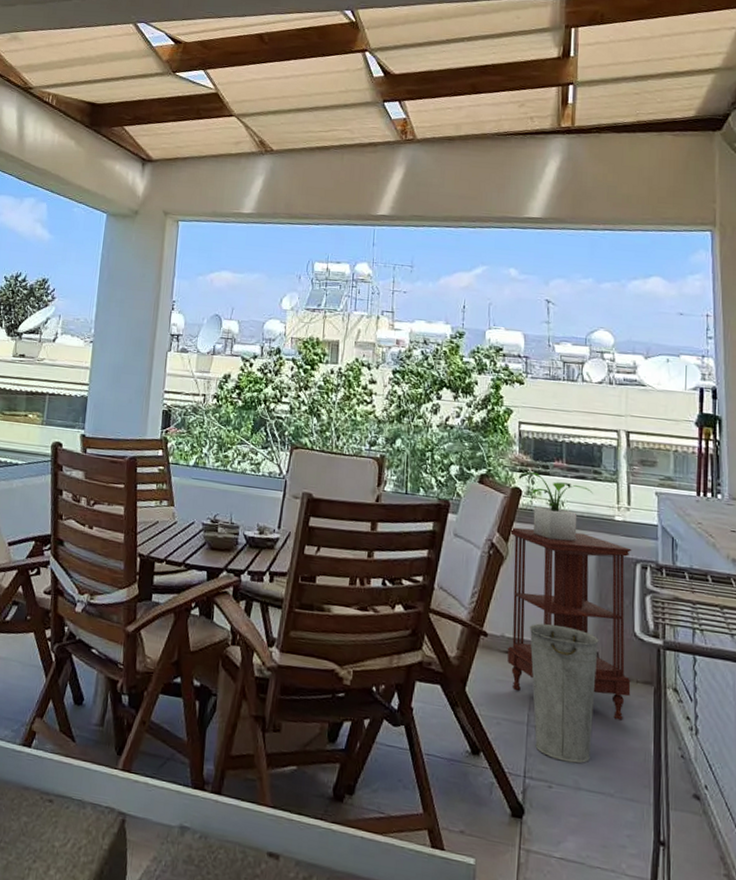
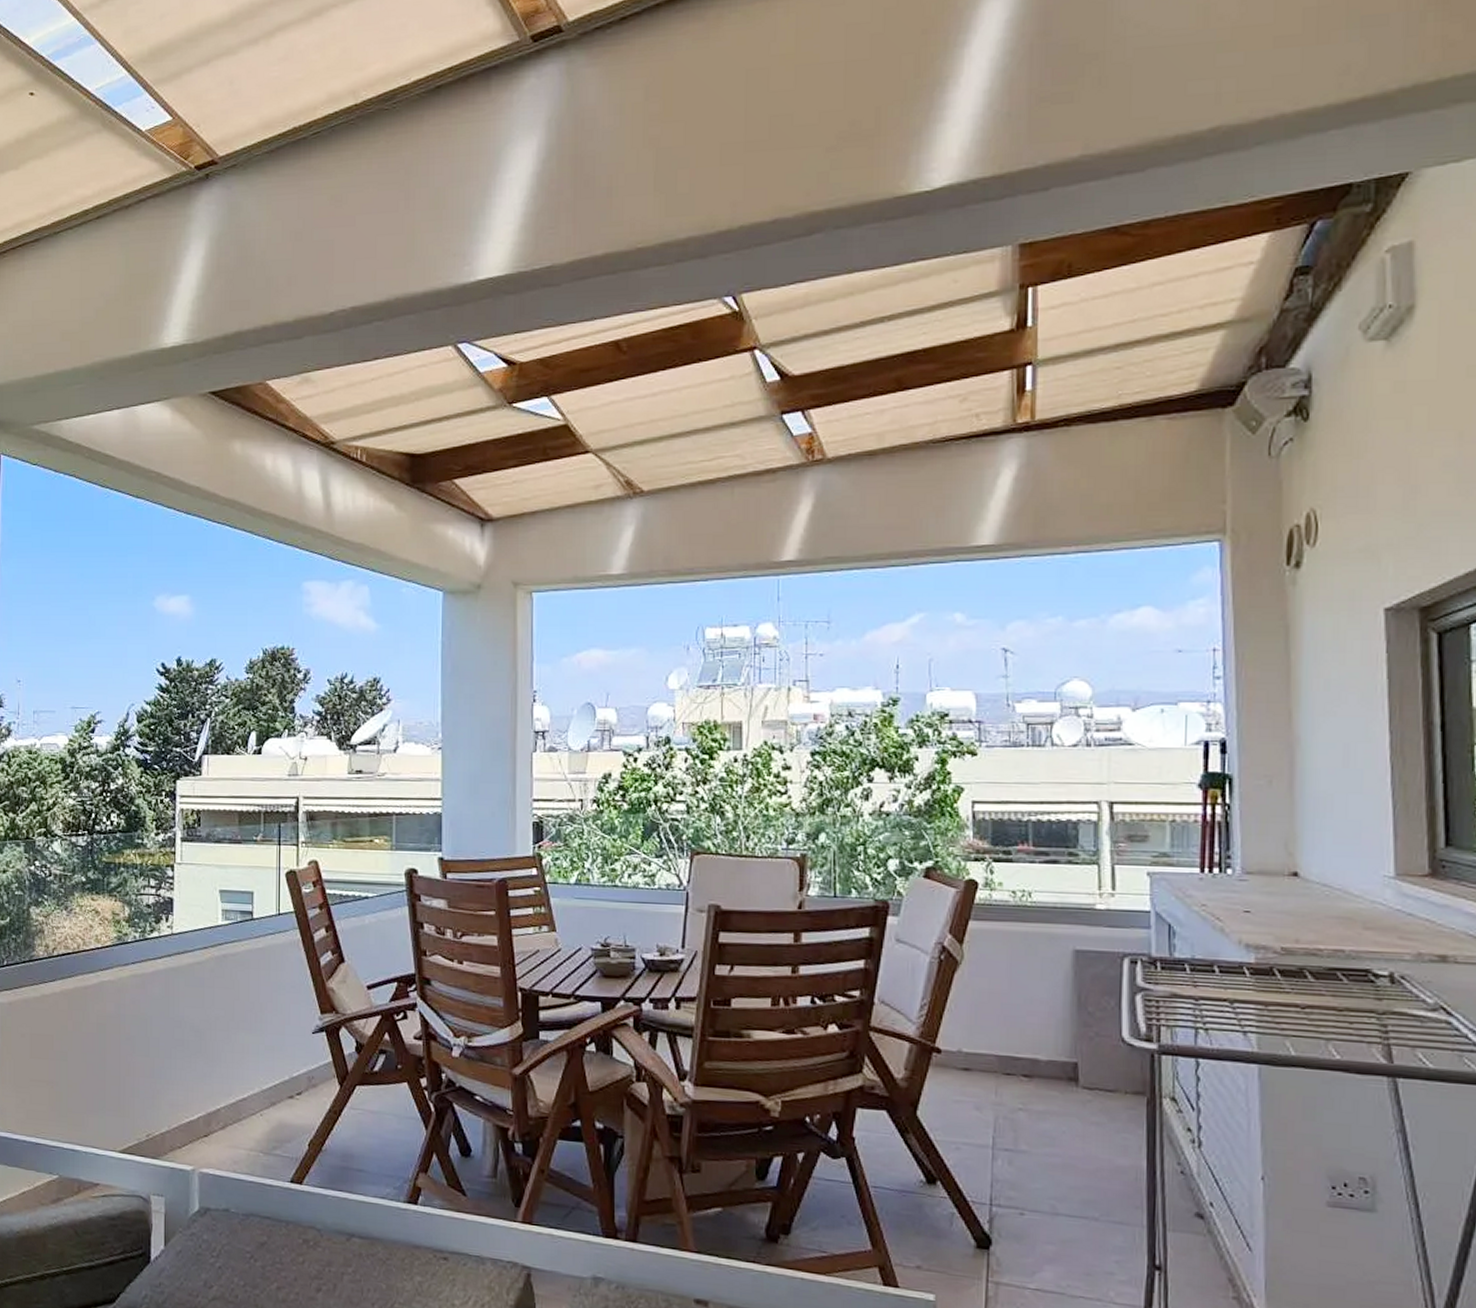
side table: present [507,526,632,721] -> none [964,926,1118,1137]
potted plant: present [518,472,593,542] -> none [973,860,1068,938]
bucket: present [529,623,599,764] -> none [991,1034,1078,1187]

